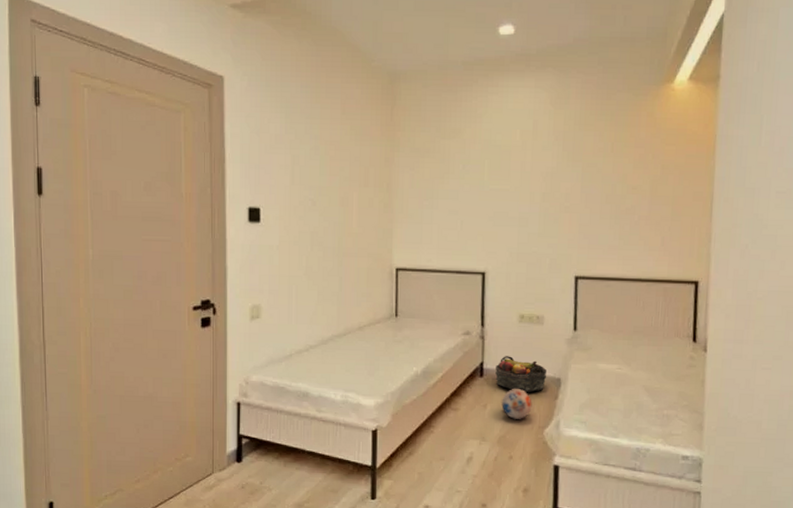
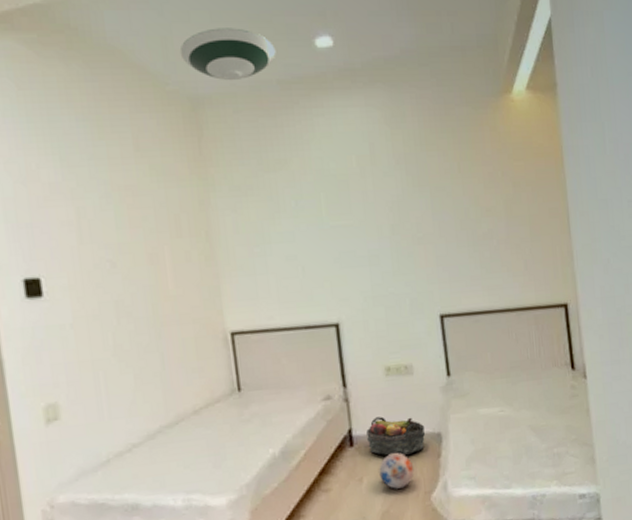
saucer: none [386,15,465,61] -> present [179,28,276,81]

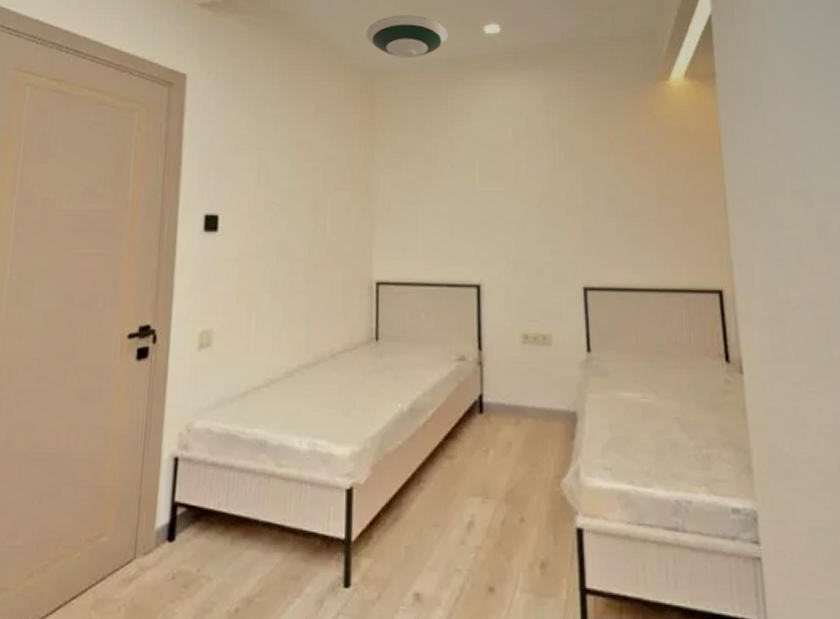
basket: present [366,416,425,456] -> none [498,386,560,432]
ball: present [379,453,414,489] -> none [507,428,545,467]

